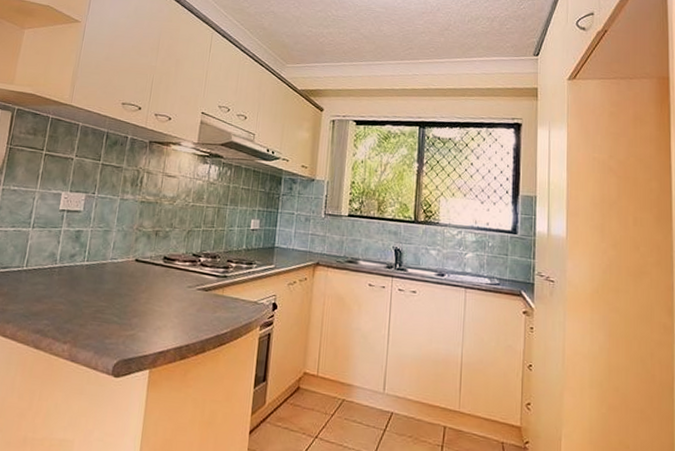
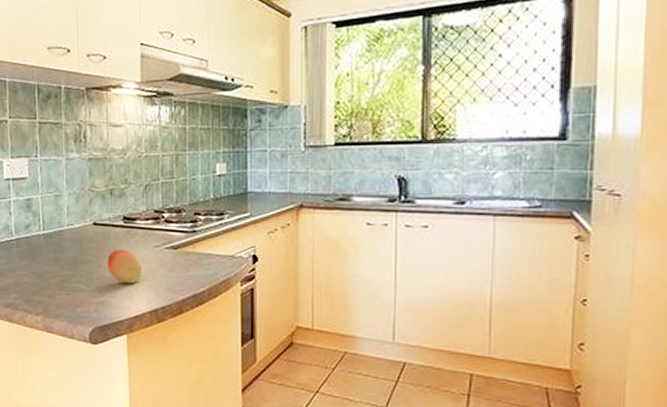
fruit: none [141,286,174,320] -> present [107,249,142,284]

